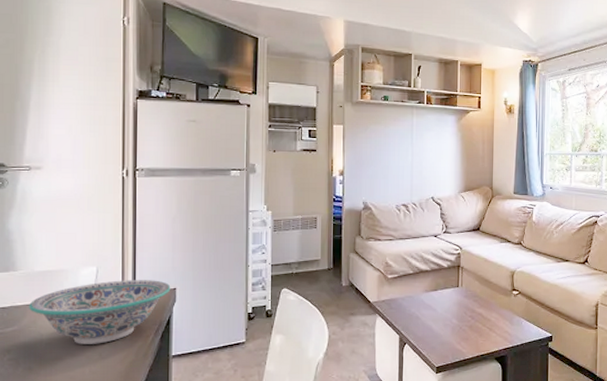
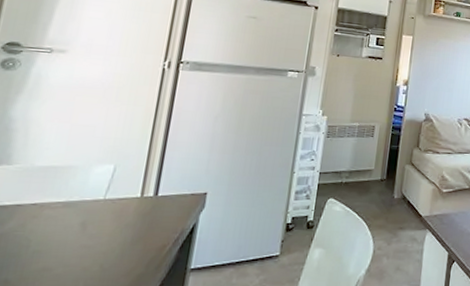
decorative bowl: present [29,280,171,344] -> none [19,181,201,254]

